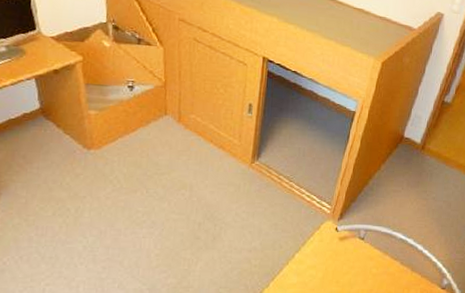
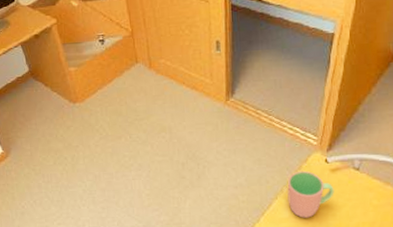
cup: none [298,237,341,284] -> present [287,170,334,218]

